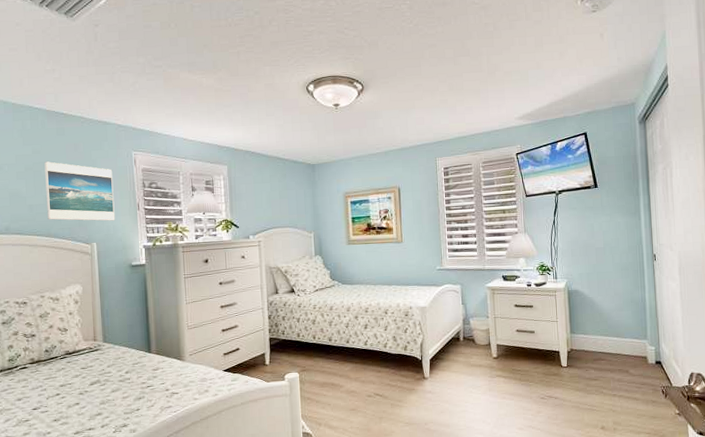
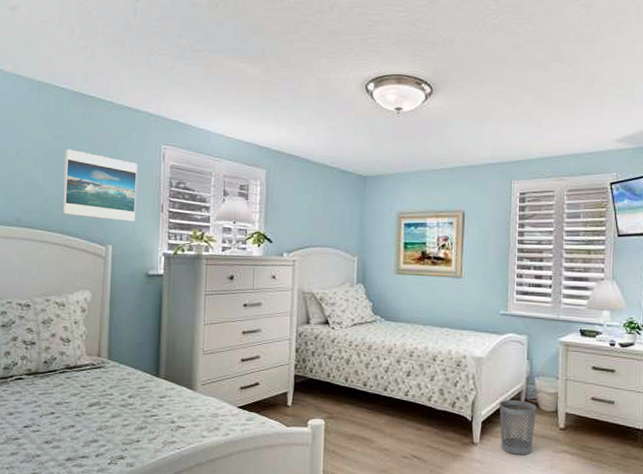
wastebasket: none [443,338,473,383] -> present [499,399,536,455]

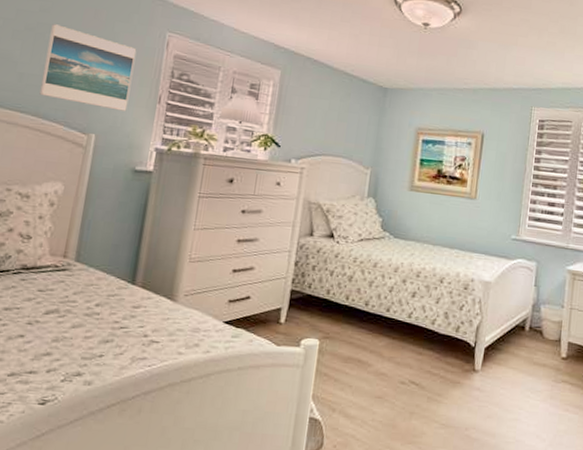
wastebasket: present [499,399,536,455] -> none [502,326,540,384]

